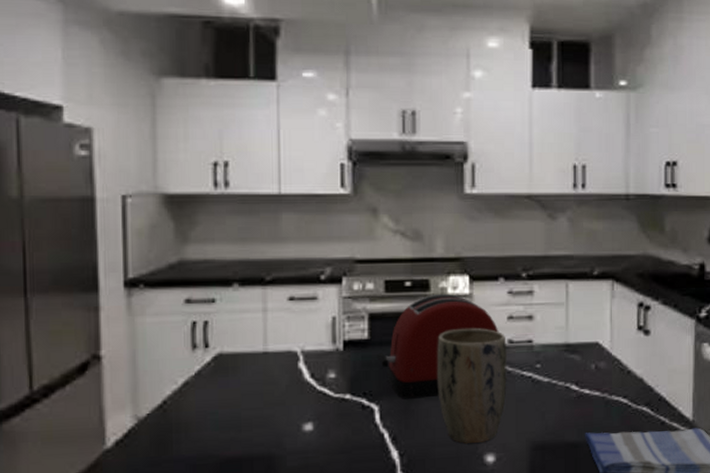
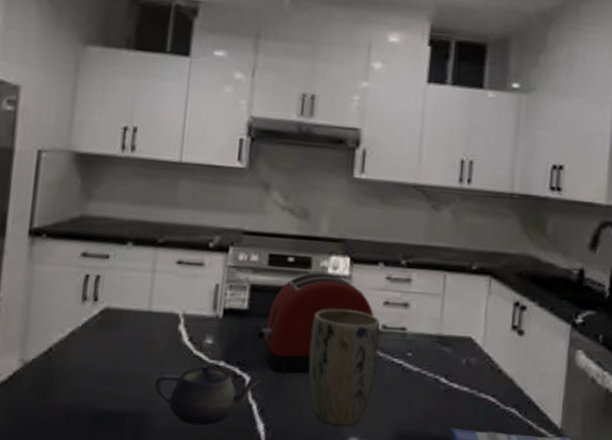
teapot: none [281,398,391,461] -> present [155,363,262,426]

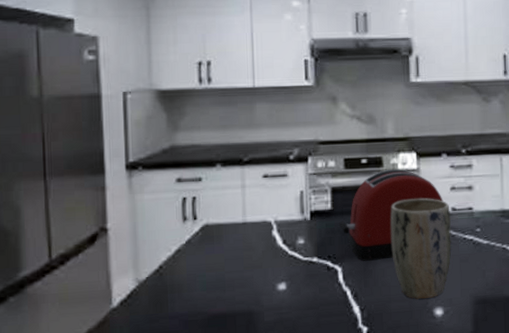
teapot: present [155,363,262,426] -> none [258,261,352,316]

